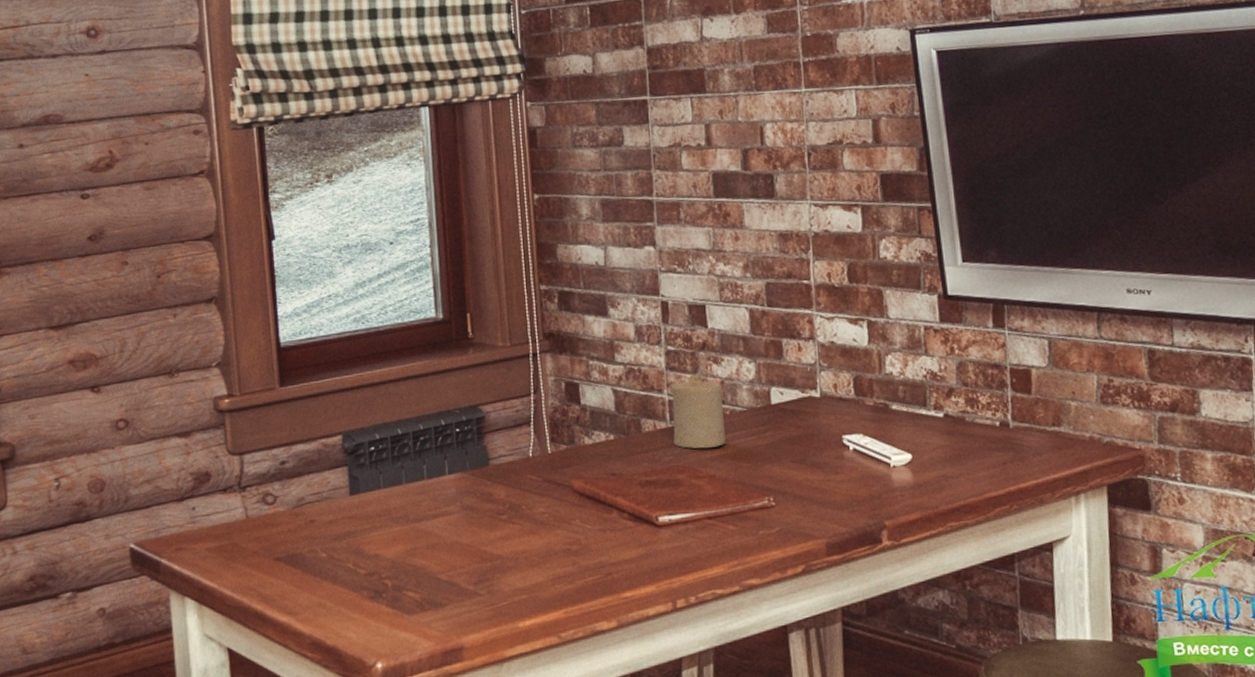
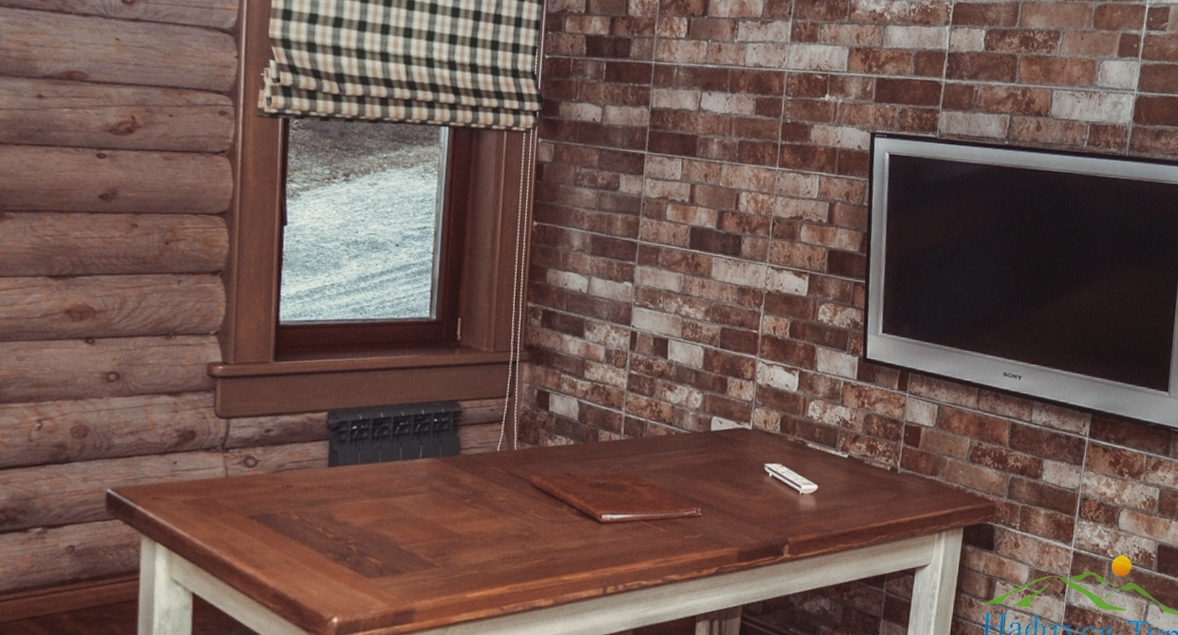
candle: present [671,374,726,449] -> none [624,397,671,462]

